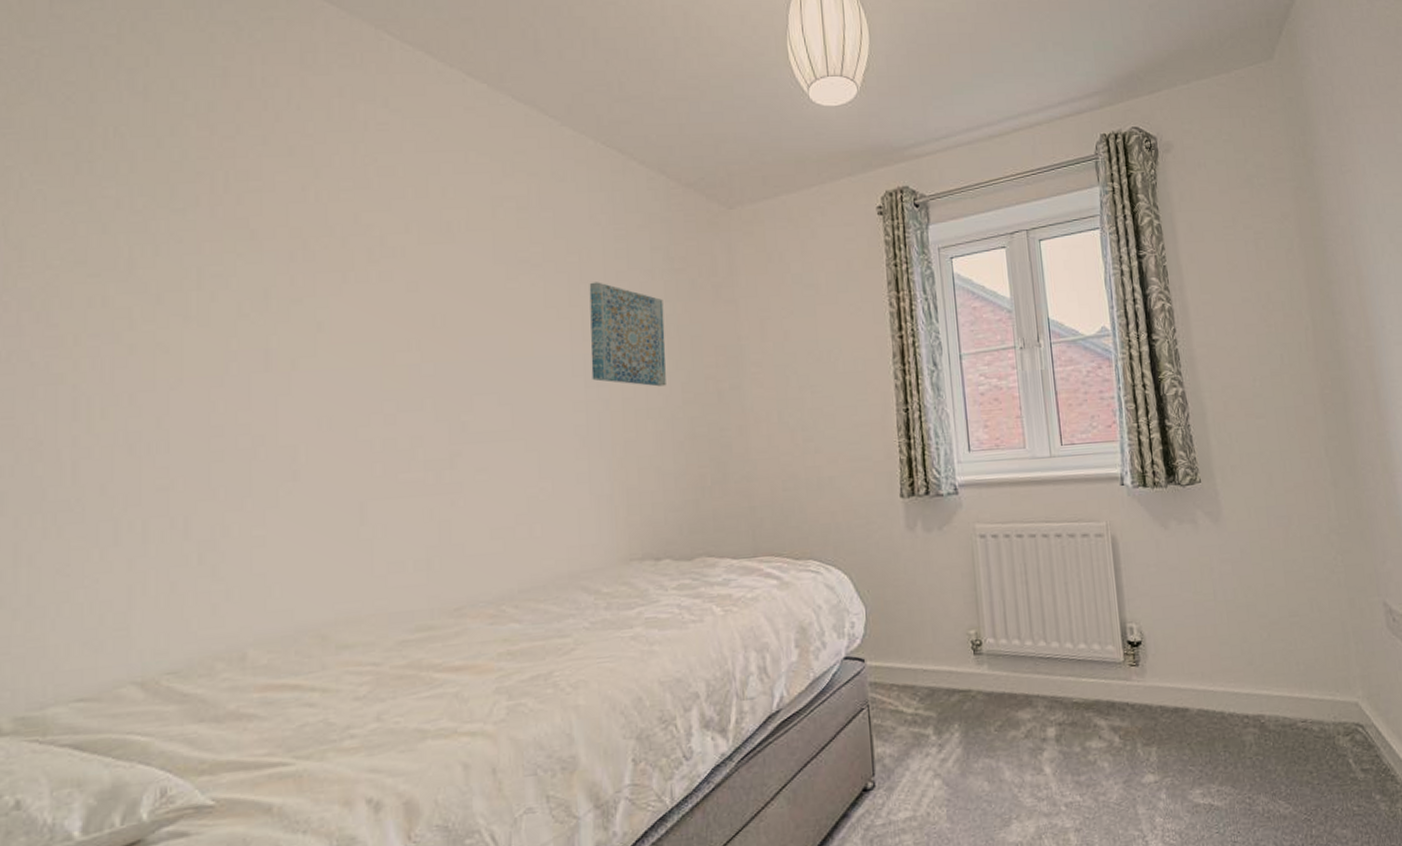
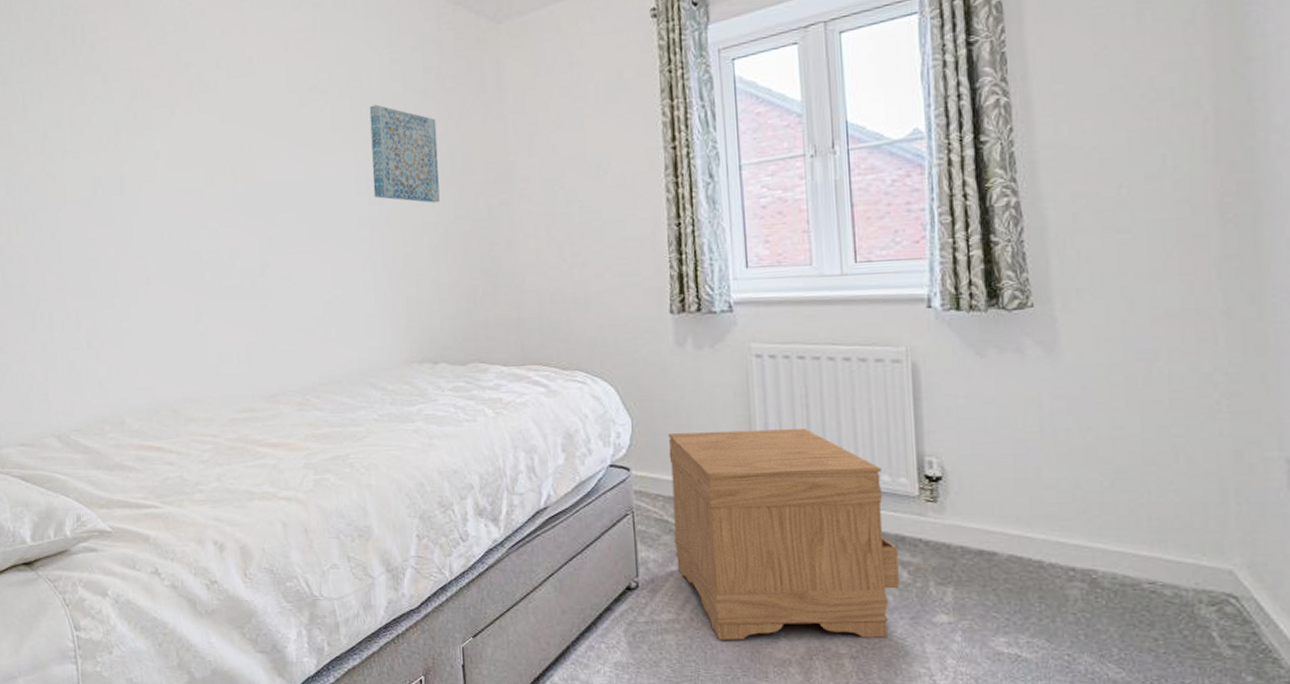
nightstand: none [901,605,1113,832] -> present [667,429,899,640]

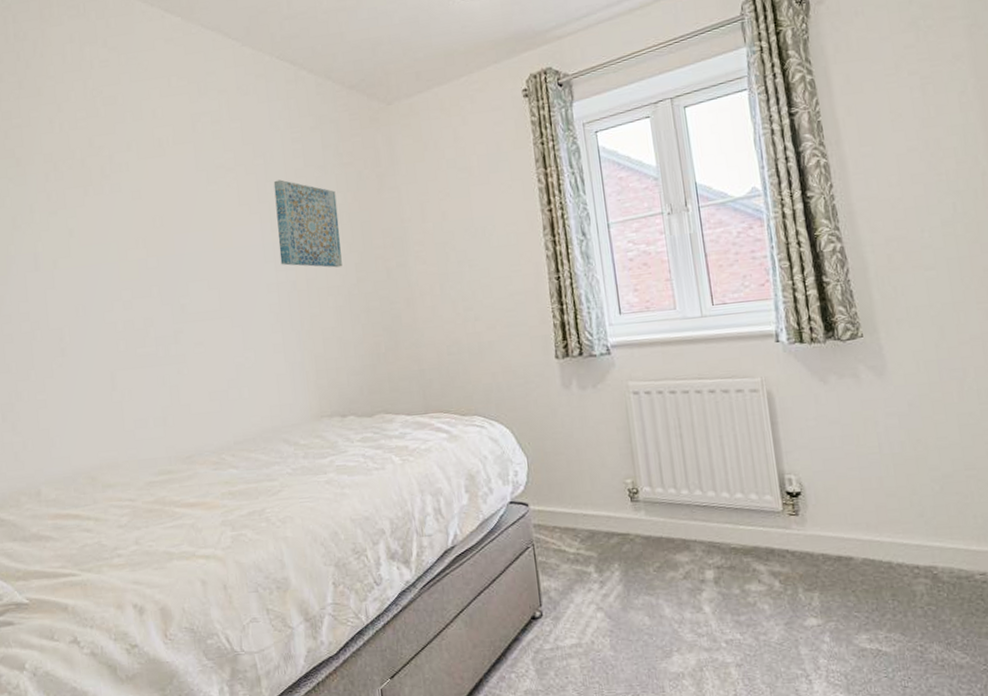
nightstand: present [667,429,899,640] -> none [560,456,773,660]

